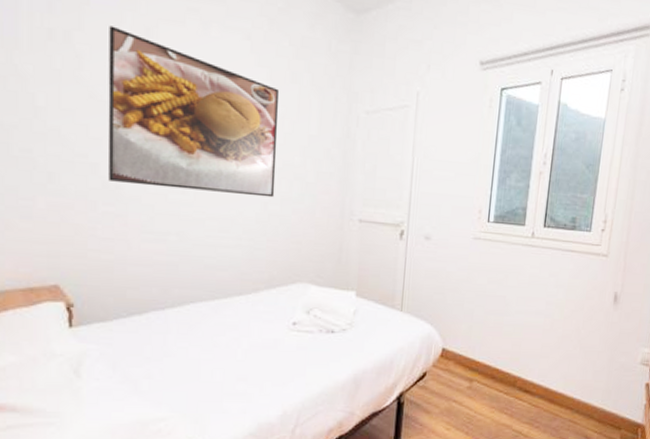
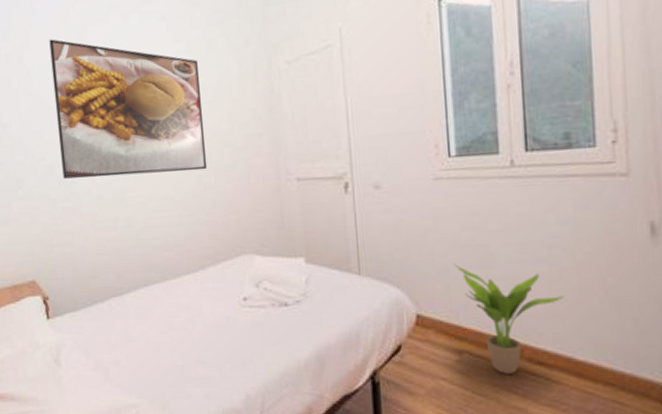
potted plant: none [478,309,551,399] -> present [454,263,564,374]

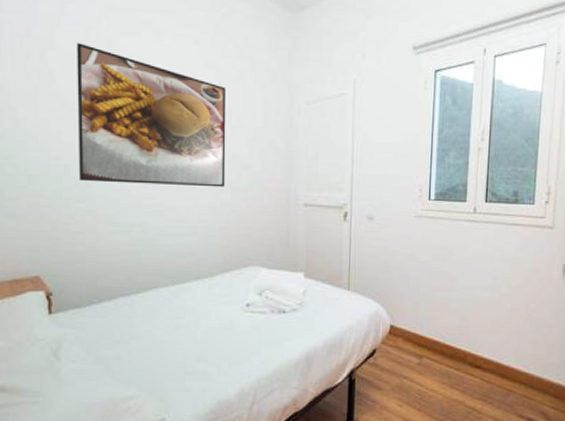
potted plant: present [454,263,564,374] -> none [424,285,500,375]

